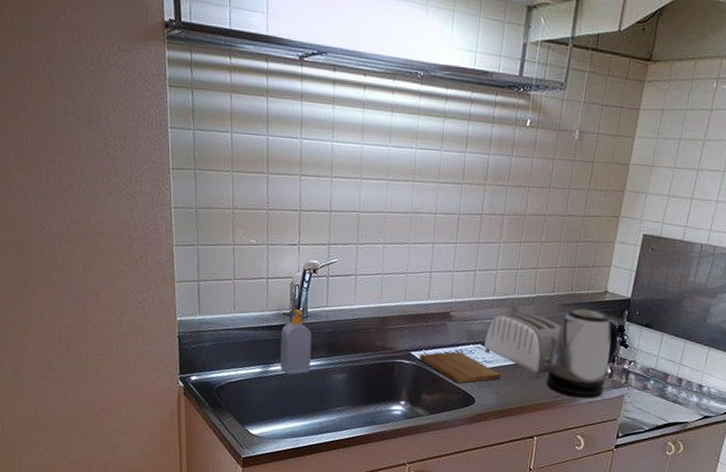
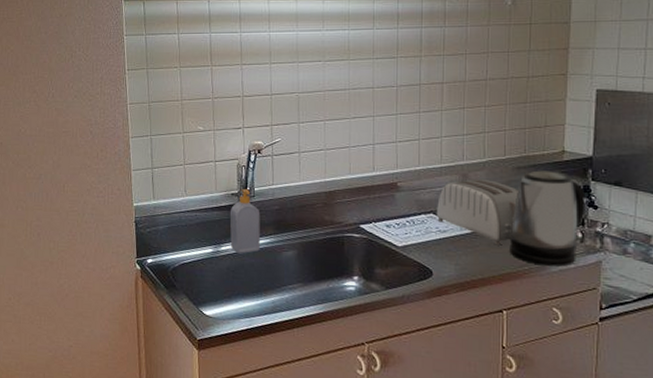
cutting board: present [419,351,501,384] -> none [369,222,458,256]

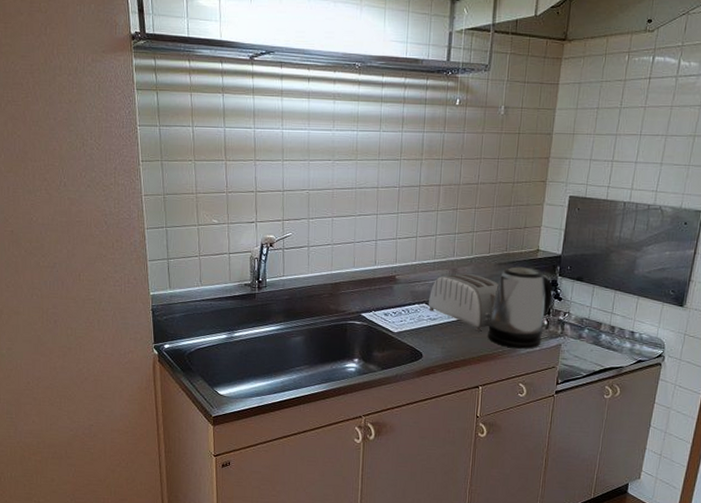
soap bottle: present [230,189,260,254] -> none [243,280,272,340]

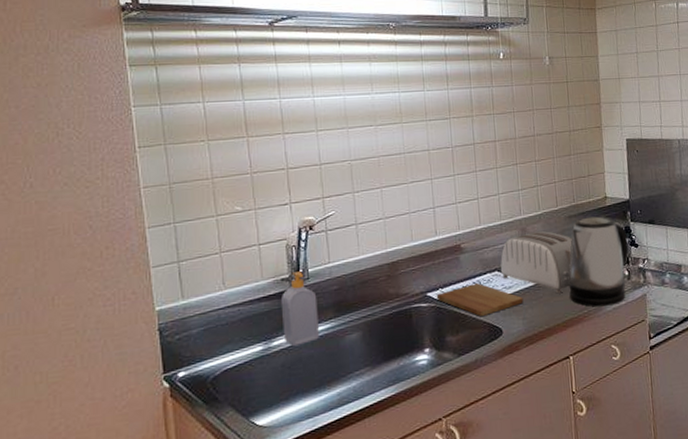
soap bottle: none [243,280,272,340] -> present [282,271,319,347]
cutting board: none [369,311,445,341] -> present [436,283,524,317]

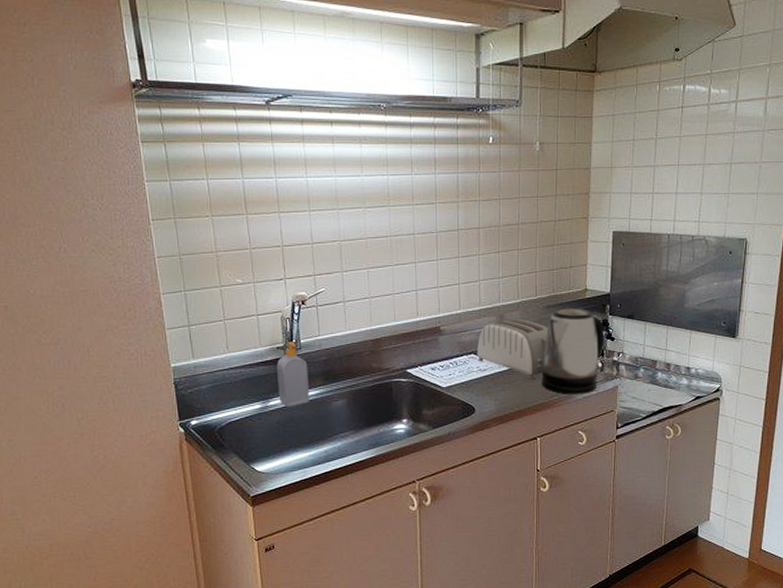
cutting board: present [436,283,524,317] -> none [415,364,497,395]

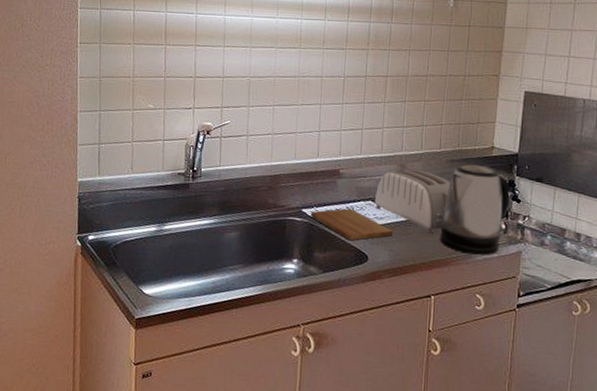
soap bottle: present [277,342,309,408] -> none [174,169,206,234]
cutting board: none [415,364,497,395] -> present [310,208,393,241]

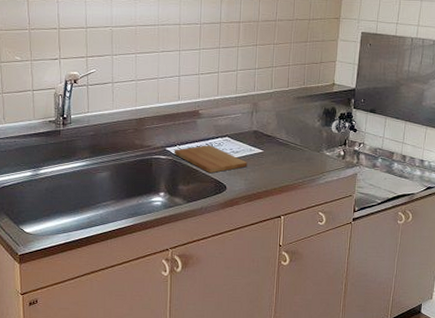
toaster: present [374,169,451,234] -> none [230,107,297,163]
kettle: present [440,164,510,255] -> none [288,100,348,179]

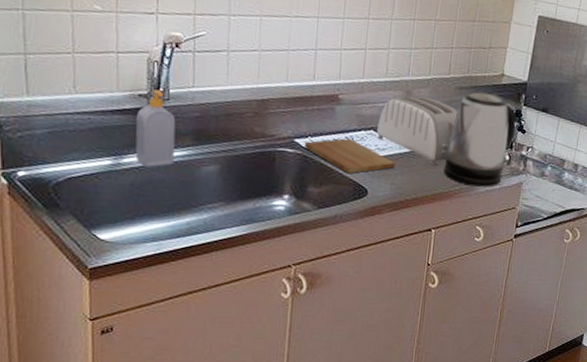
soap bottle: none [48,116,77,176] -> present [135,89,176,168]
toaster: none [230,107,297,163] -> present [376,96,458,166]
kettle: none [288,100,348,179] -> present [443,92,517,187]

